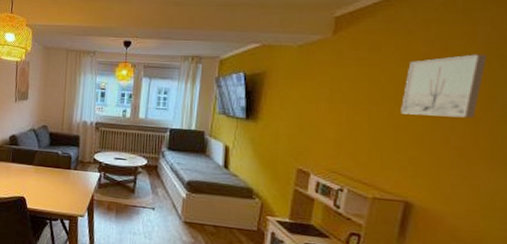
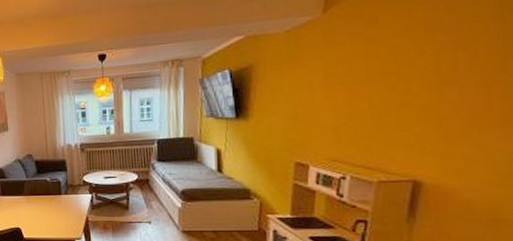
wall art: present [401,54,487,118] -> none [404,9,499,89]

